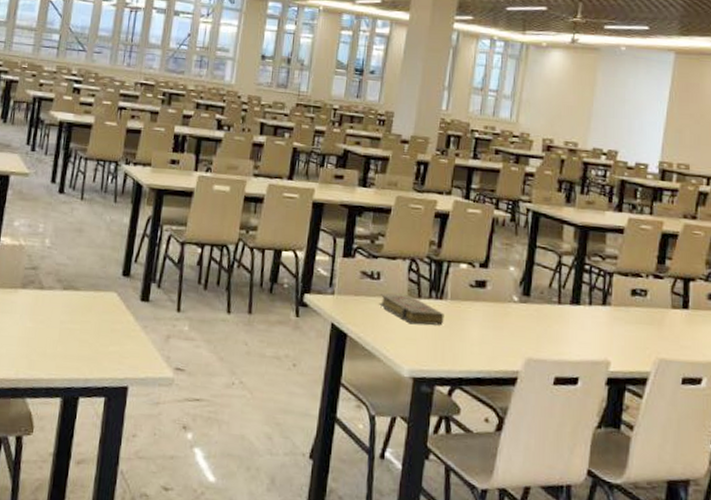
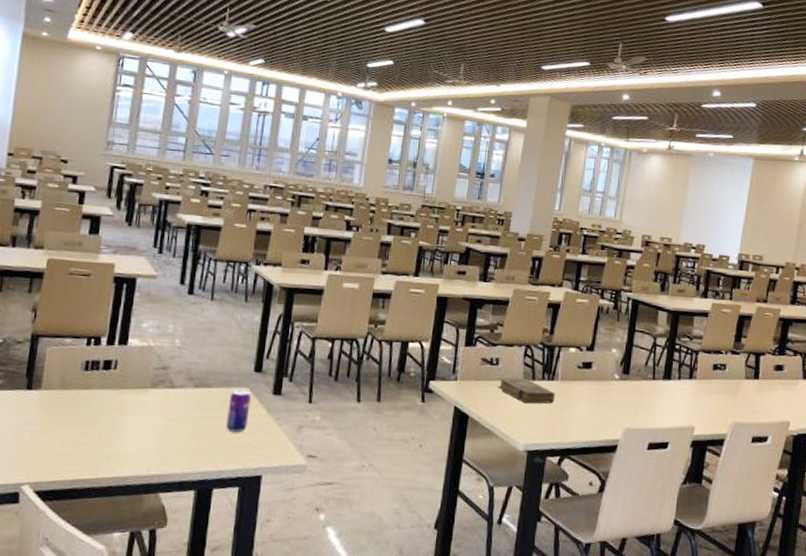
beverage can: none [92,292,119,339] -> present [225,388,251,433]

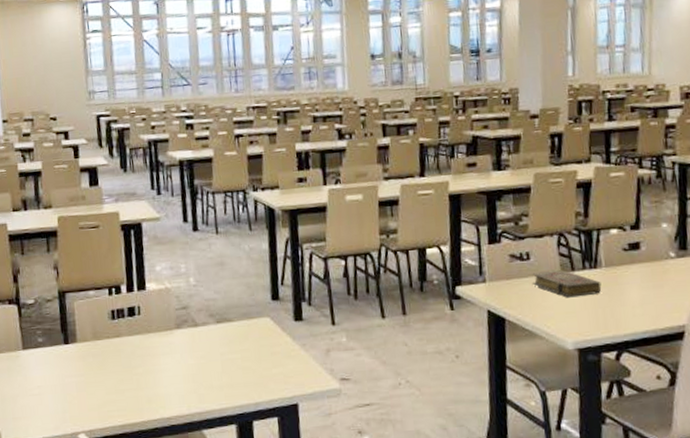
beverage can: present [225,388,251,433] -> none [252,319,275,364]

